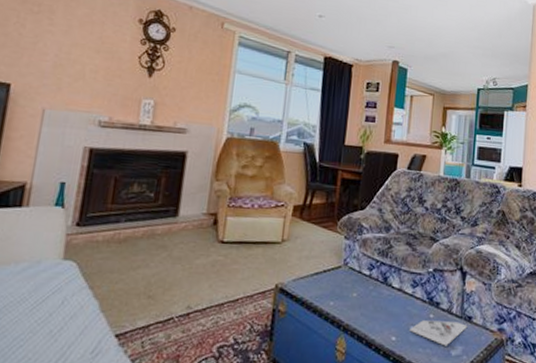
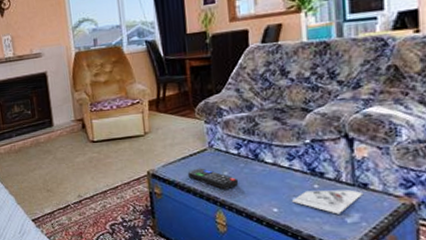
remote control: none [318,286,366,313] -> present [188,168,239,190]

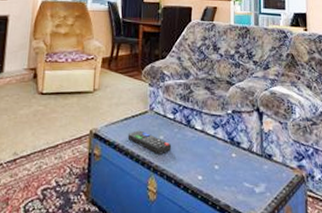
architectural model: present [291,189,364,214] -> none [213,159,269,184]

